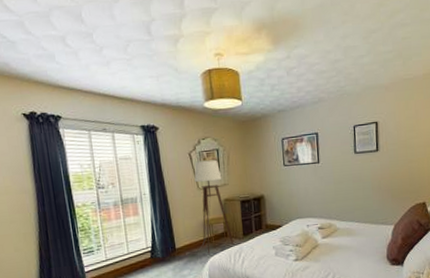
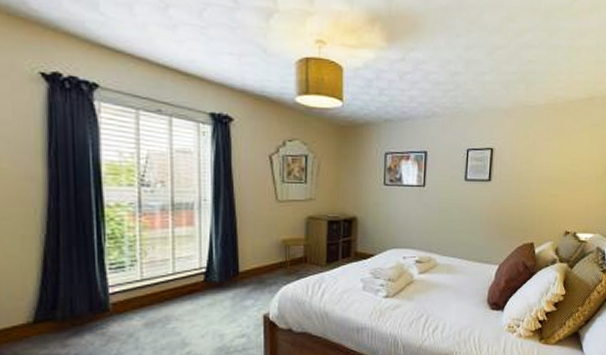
floor lamp: present [186,159,234,255] -> none [251,167,313,282]

